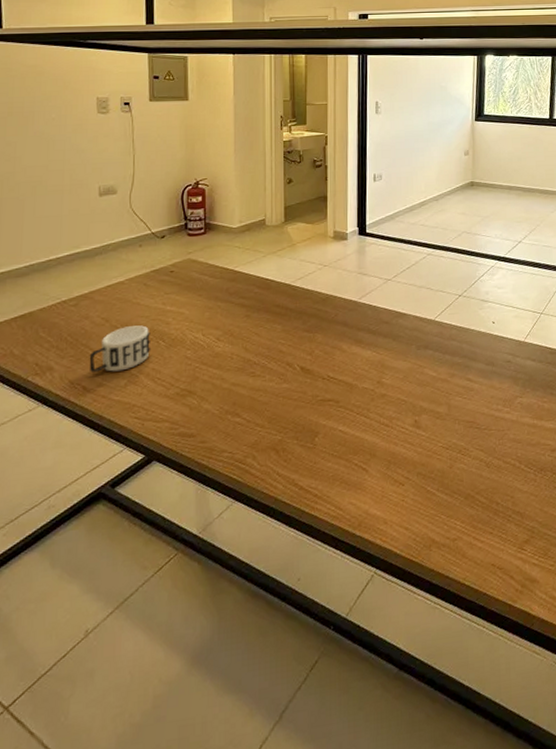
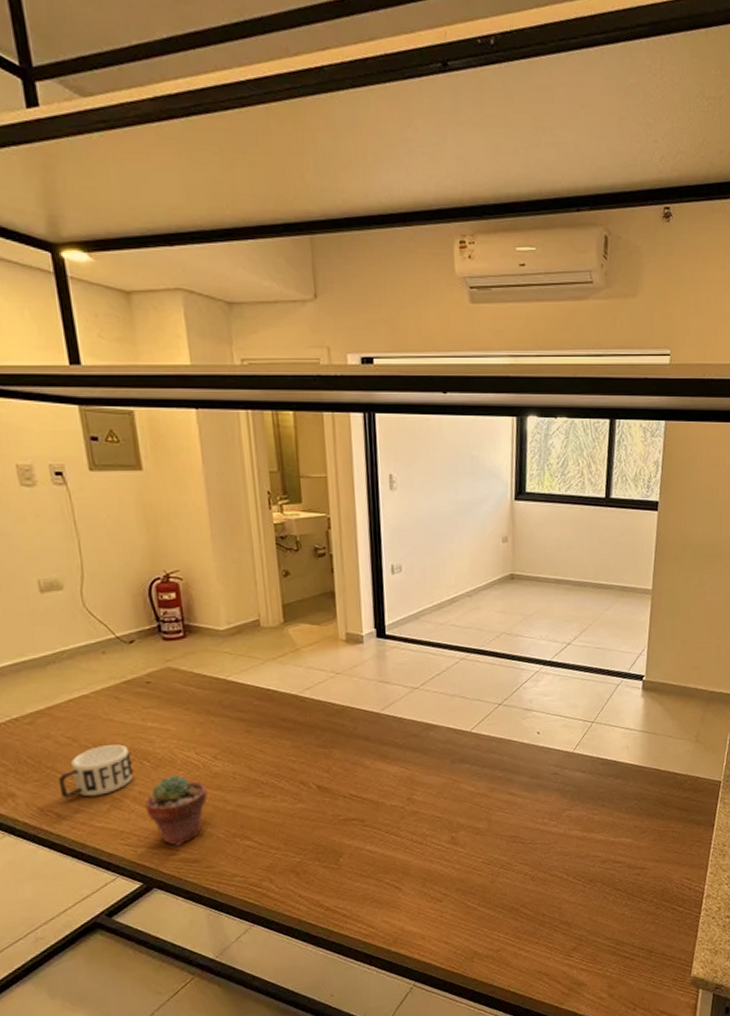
potted succulent: none [156,354,208,420] -> present [145,775,208,846]

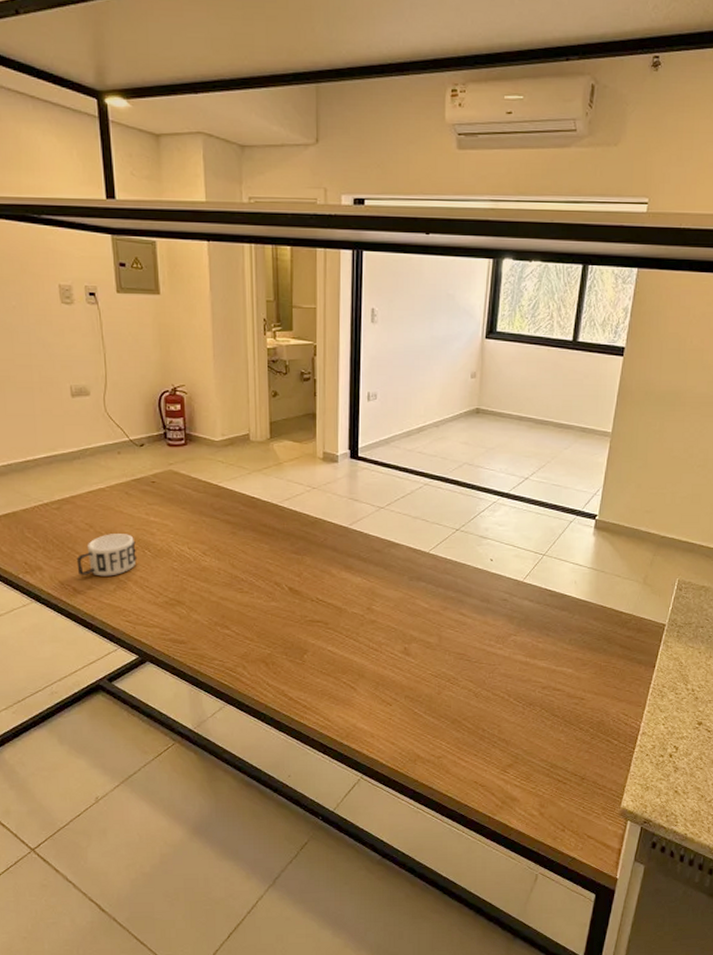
potted succulent: present [145,775,208,846] -> none [144,565,196,627]

